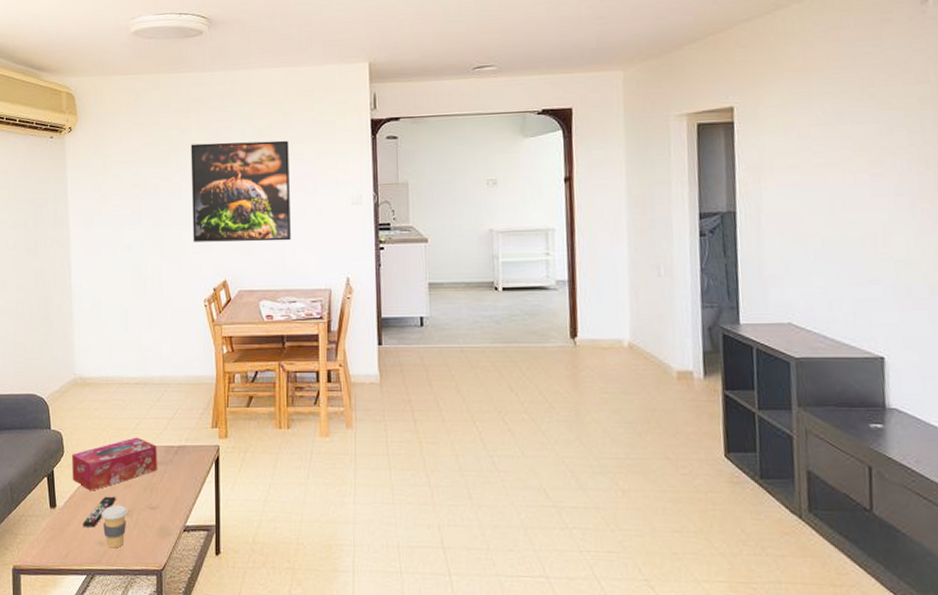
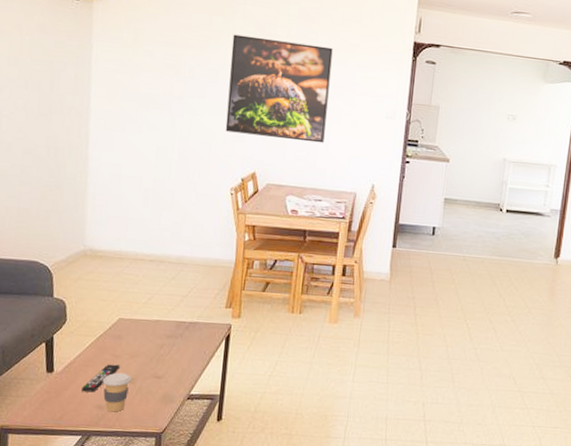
tissue box: present [71,437,157,491] -> none [73,311,168,359]

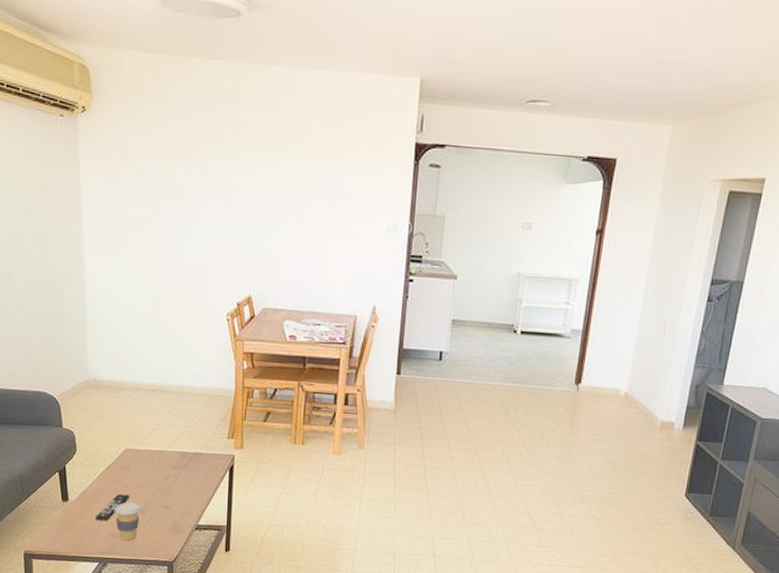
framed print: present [225,34,333,143] -> none [218,145,327,262]

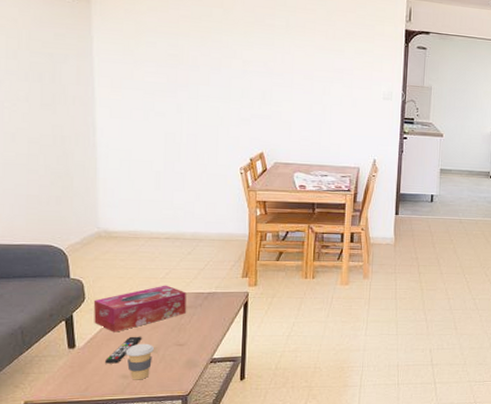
tissue box: none [84,441,172,489] -> present [93,285,186,332]

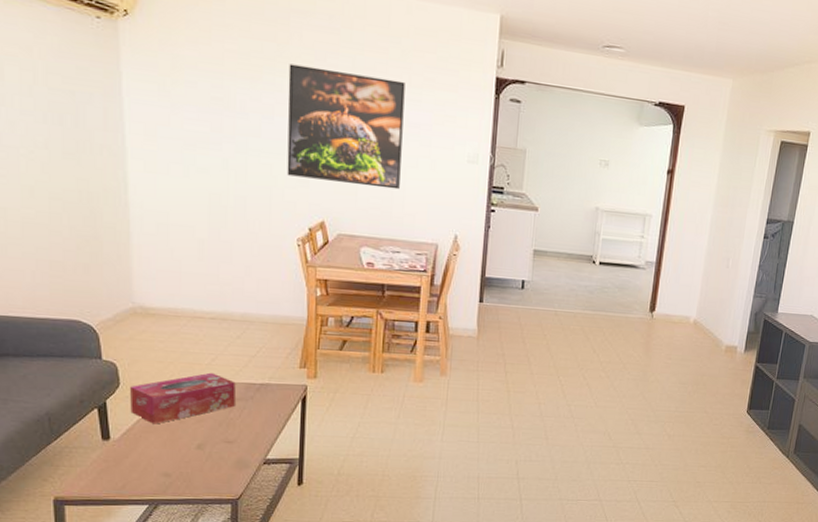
remote control: present [104,336,142,364] -> none [143,429,185,460]
coffee cup: present [125,343,154,380] -> none [166,438,199,480]
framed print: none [231,25,330,124] -> present [287,63,405,190]

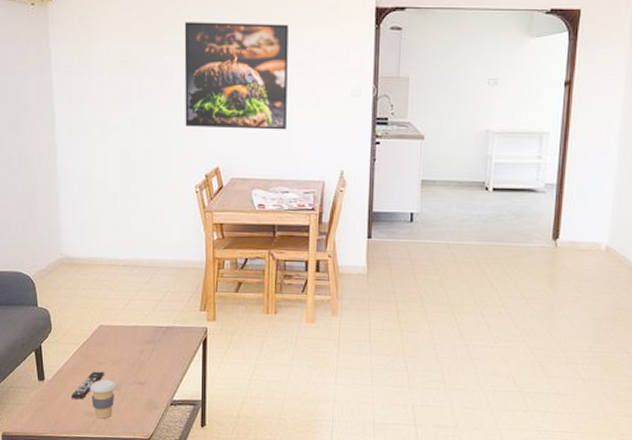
tissue box: present [129,372,236,424] -> none [59,317,145,366]
remote control: none [143,429,185,460] -> present [70,371,104,400]
coffee cup: none [166,438,199,480] -> present [89,379,116,419]

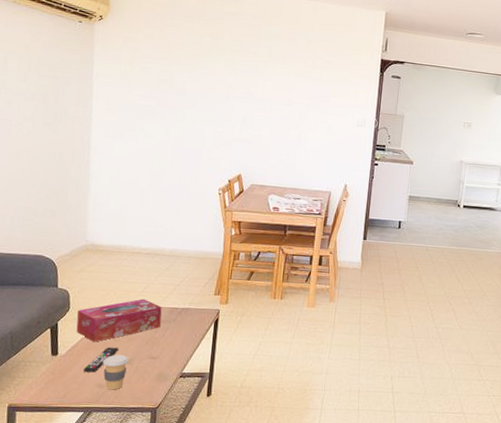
tissue box: none [59,317,145,366] -> present [76,298,162,342]
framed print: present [184,22,289,130] -> none [213,52,310,148]

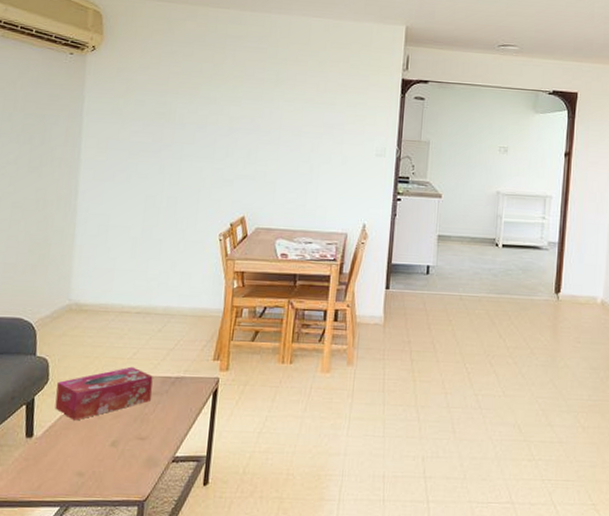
remote control: present [82,347,119,373] -> none [60,426,102,458]
coffee cup: present [102,354,129,390] -> none [83,435,114,479]

